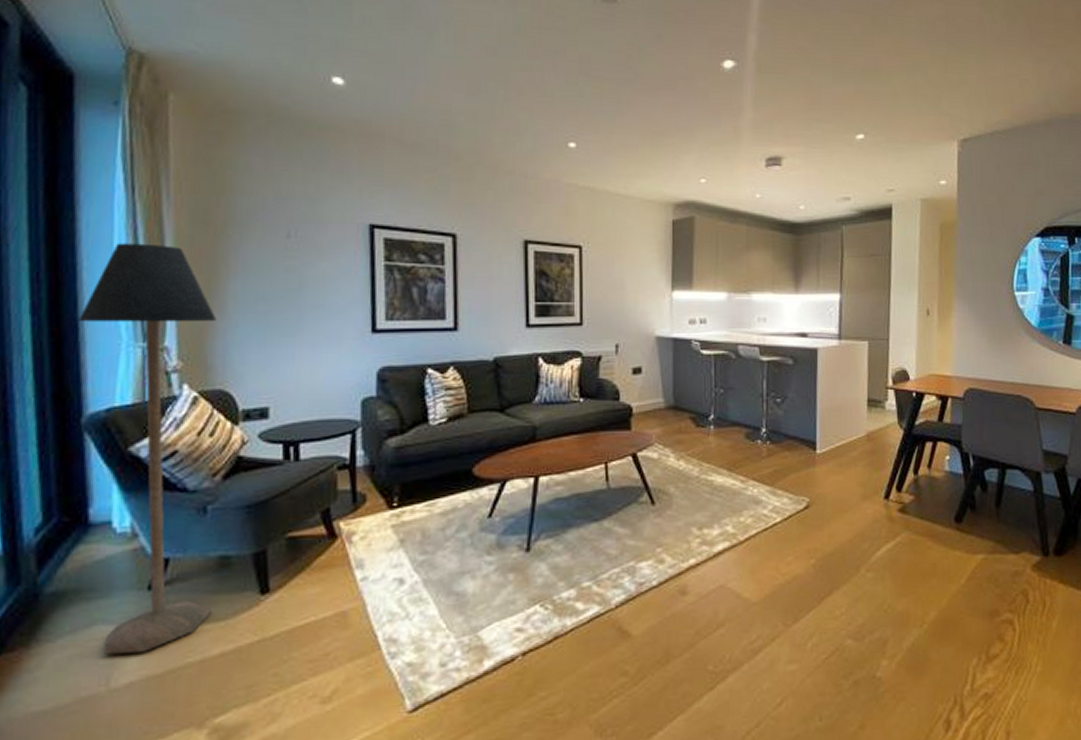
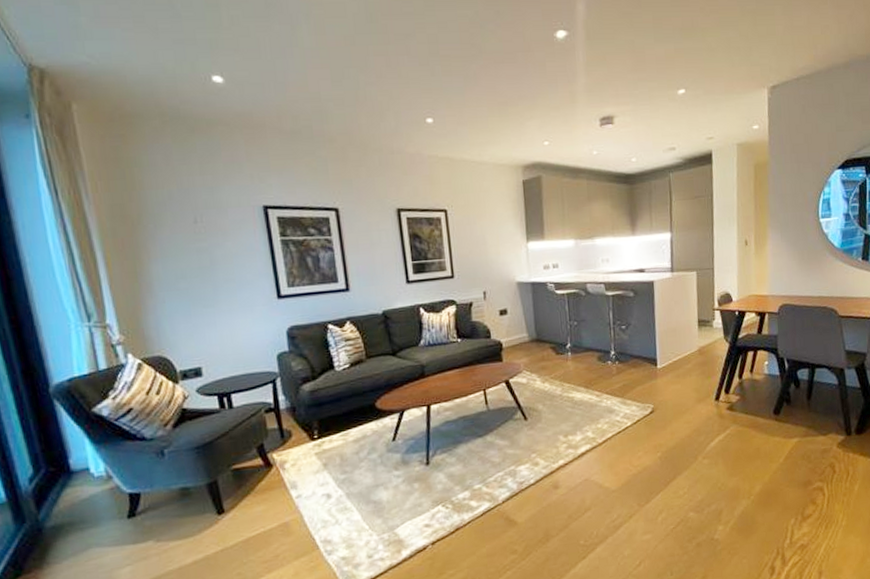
floor lamp: present [79,243,217,655] -> none [31,238,182,570]

